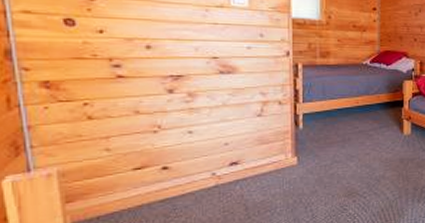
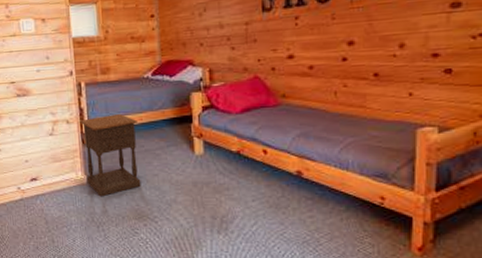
nightstand: none [294,97,353,178] -> present [80,114,141,197]

